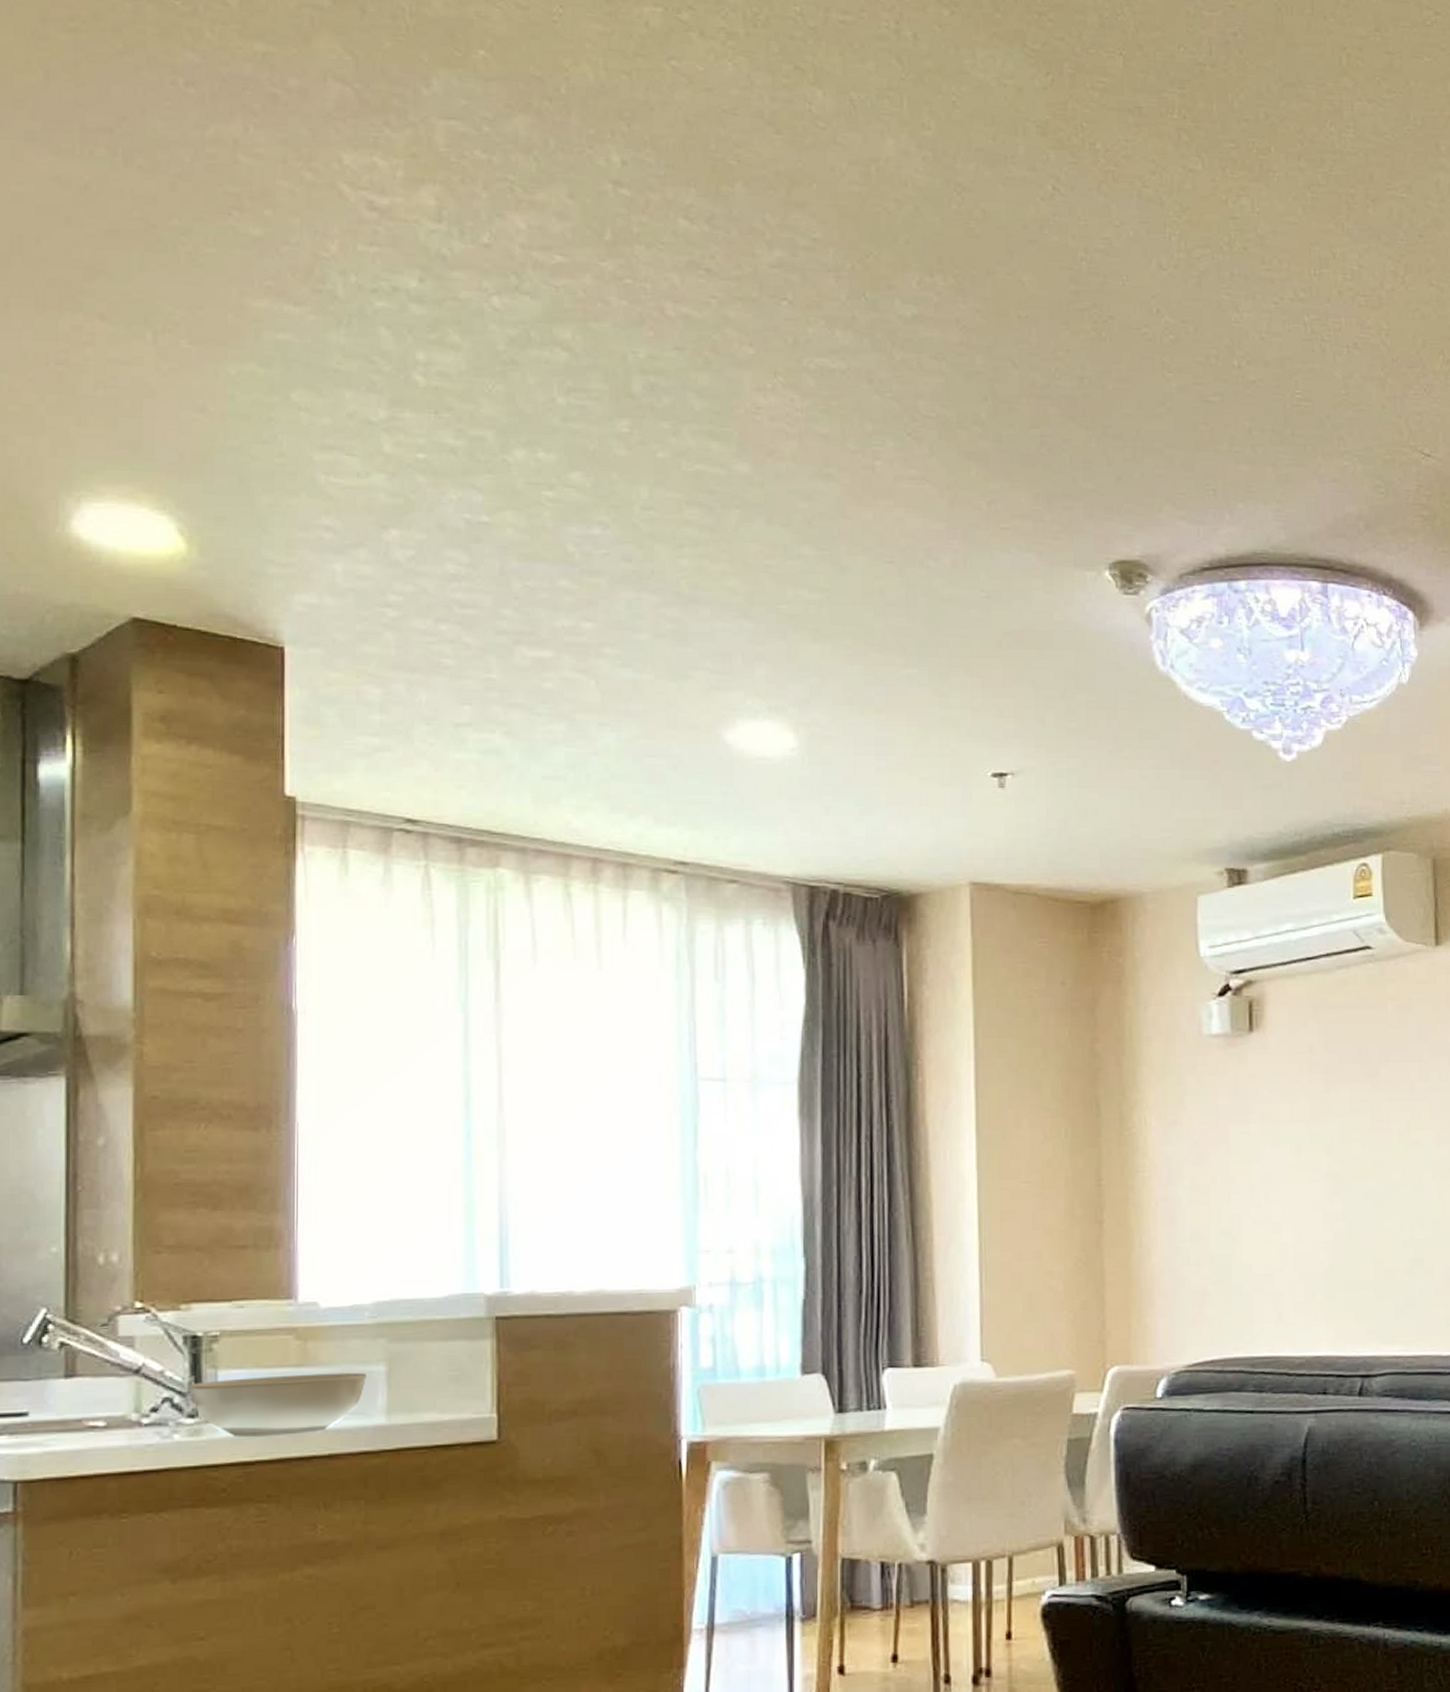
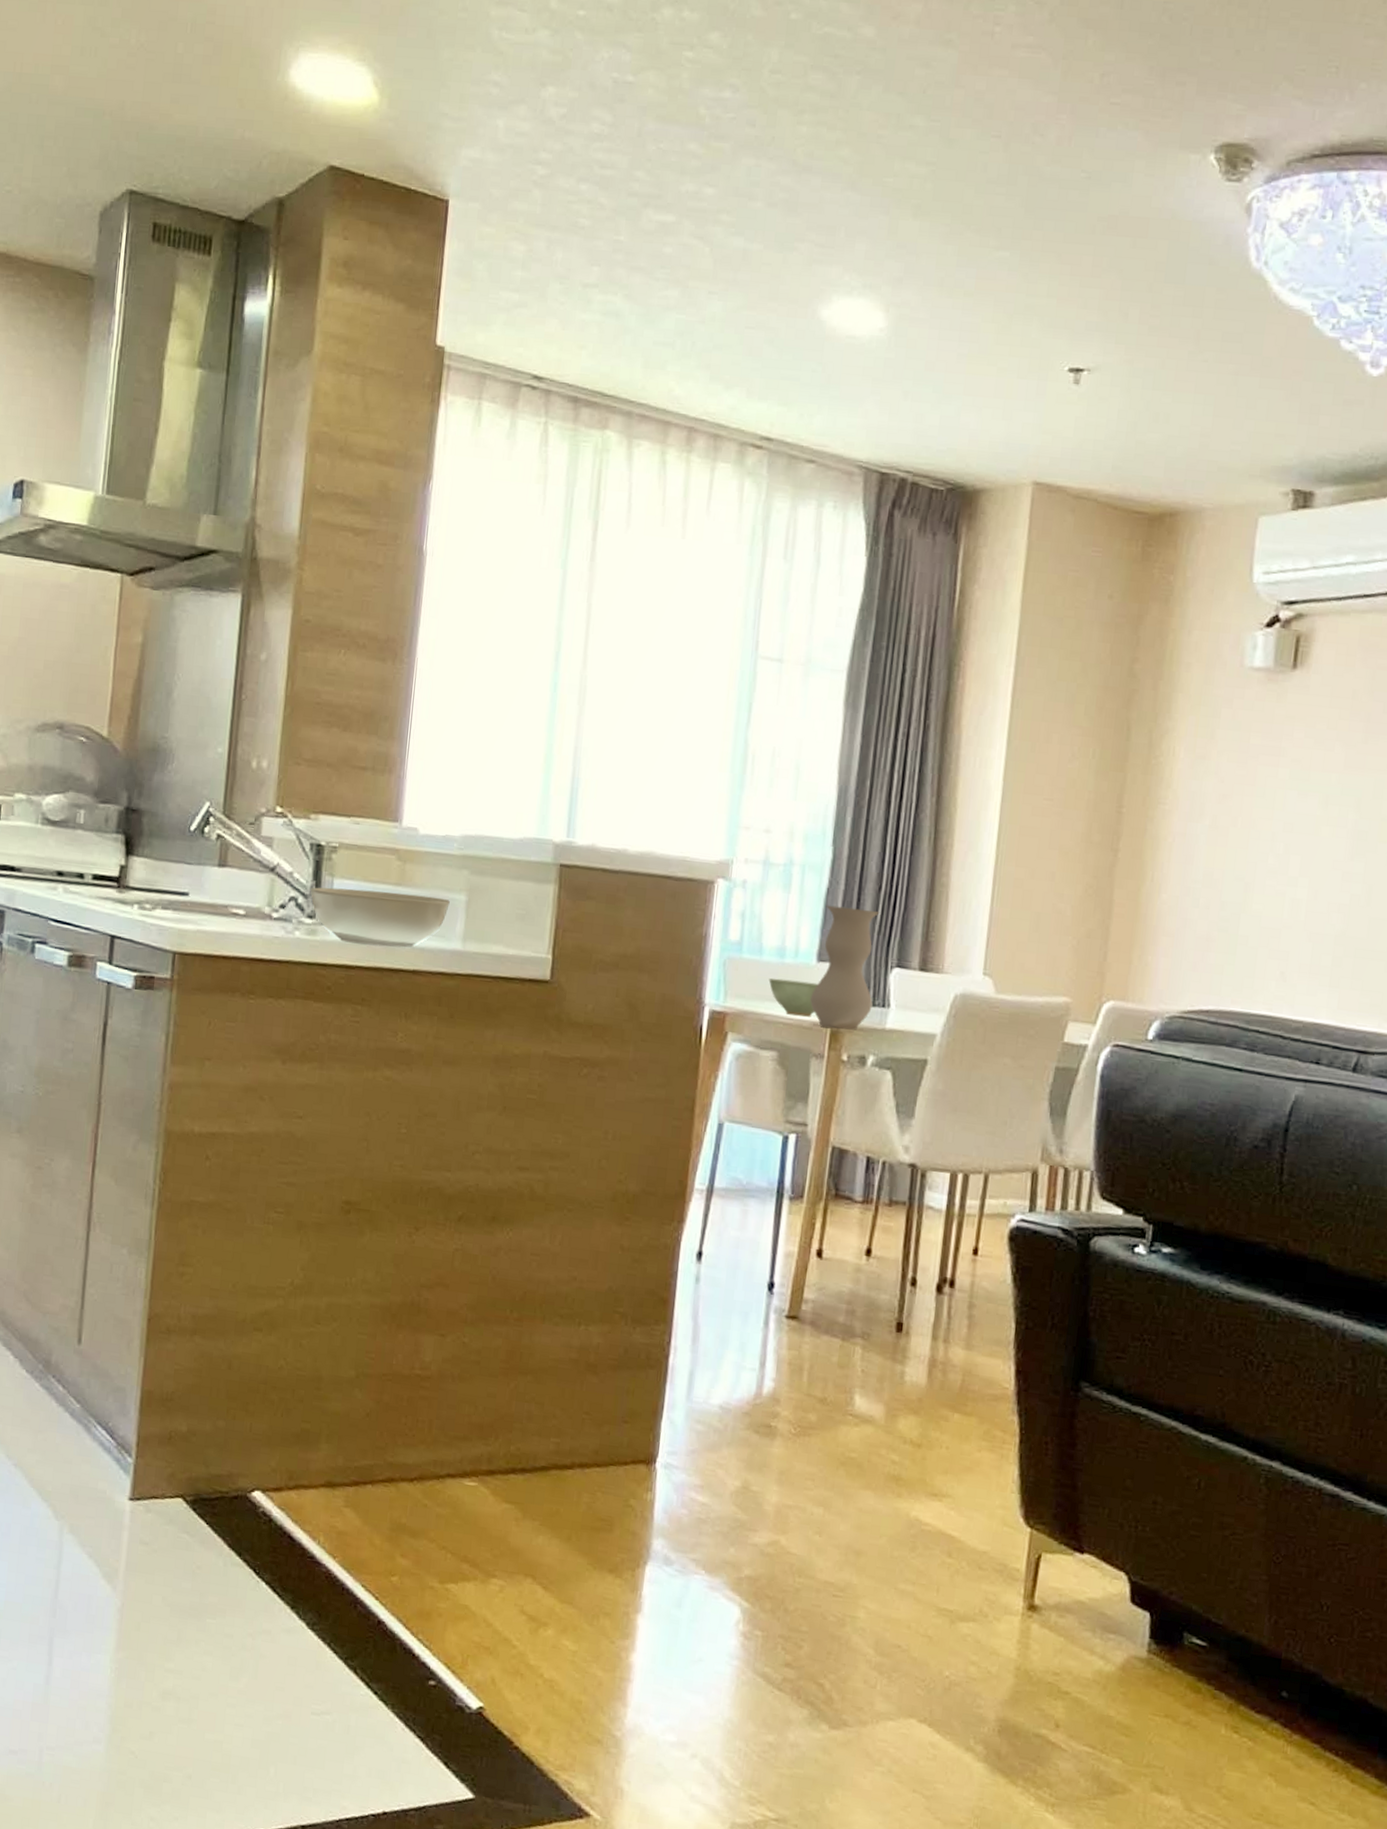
bowl: none [750,1396,805,1434] -> present [768,978,818,1018]
vase: none [799,1315,867,1439] -> present [810,905,880,1031]

